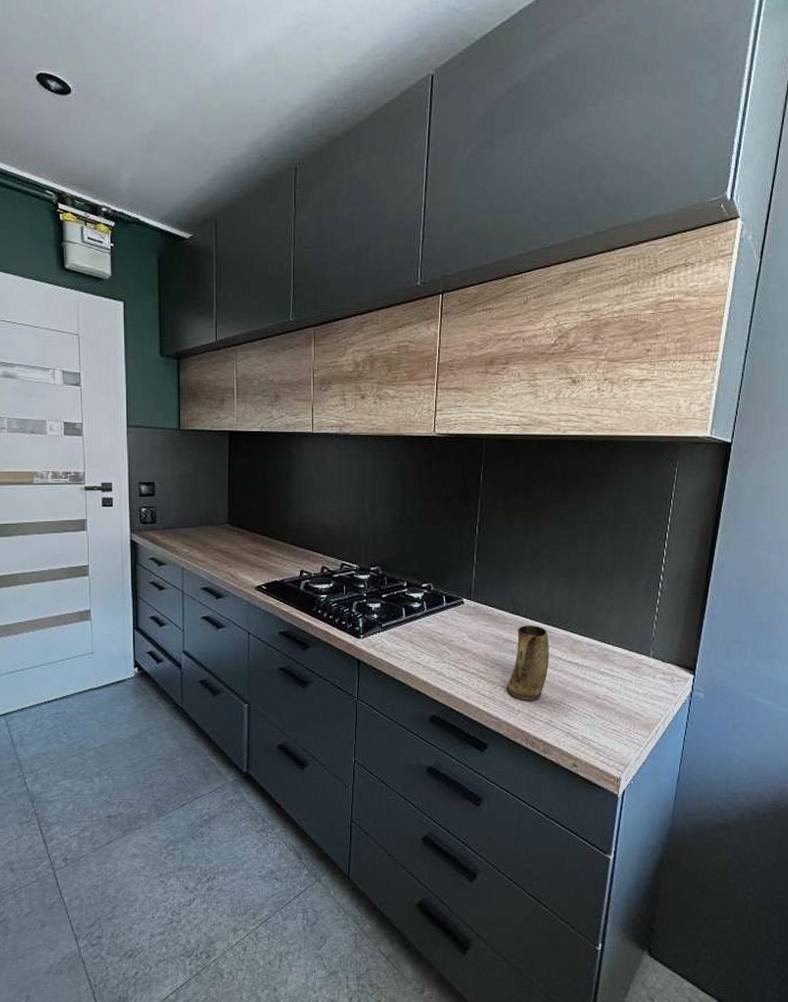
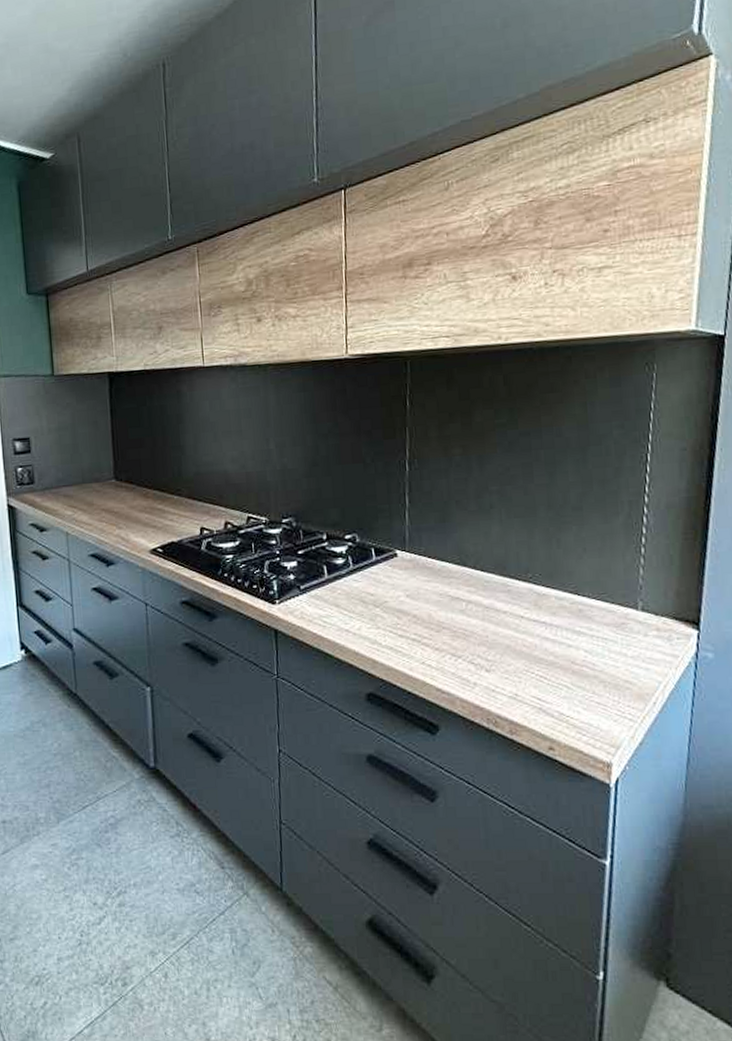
mug: present [506,625,549,700] -> none [457,578,509,670]

